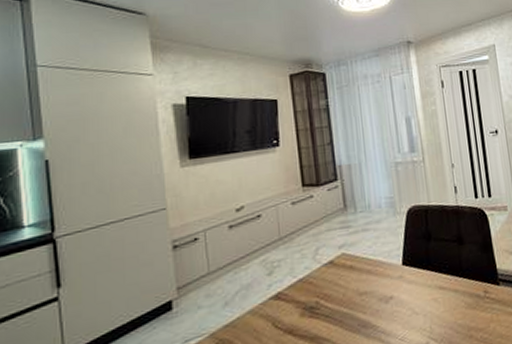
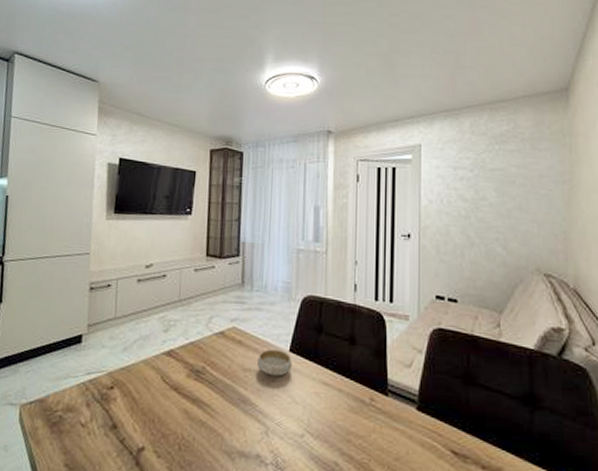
bowl: none [372,265,407,294] -> present [257,349,292,376]

